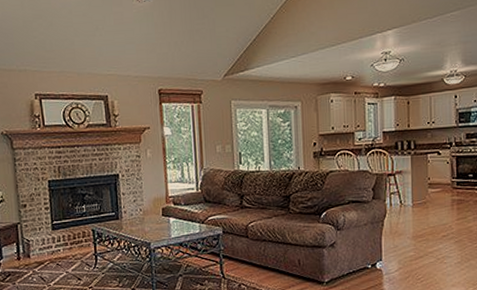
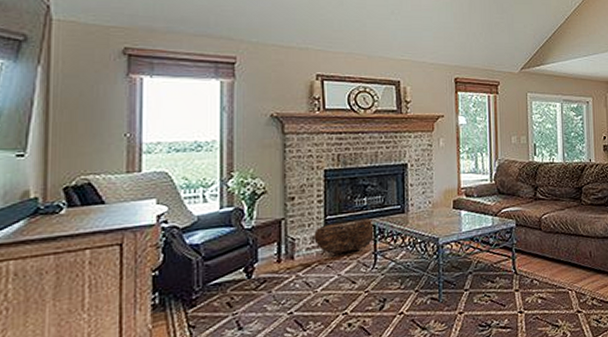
basket: none [43,223,95,255] -> present [313,217,375,254]

